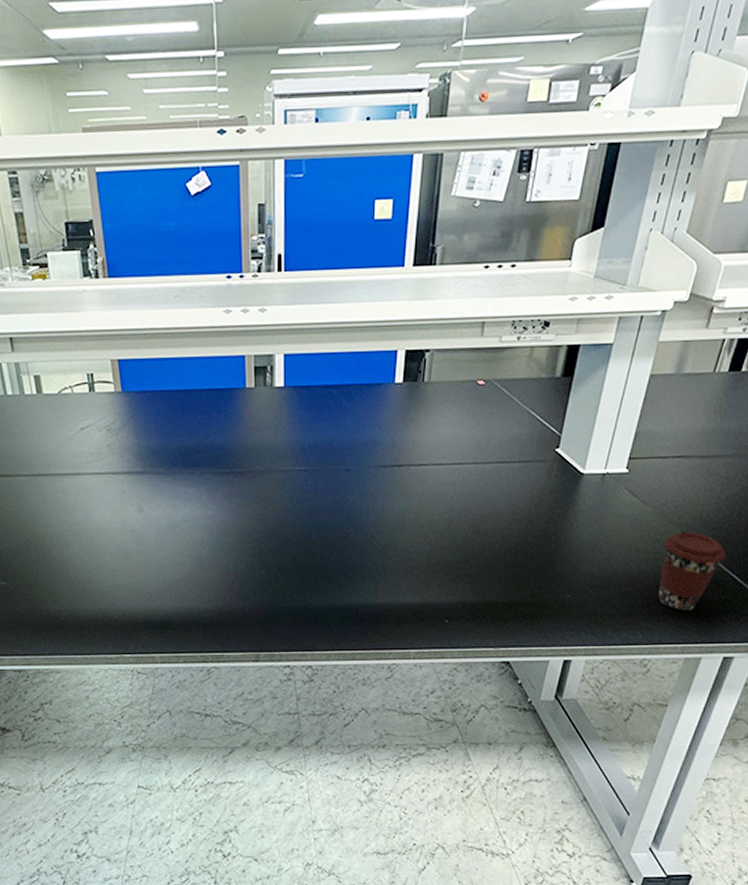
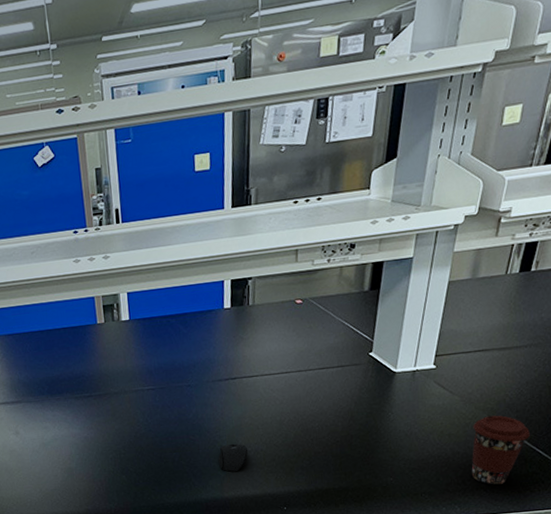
mouse: none [374,541,409,574] -> present [218,443,248,472]

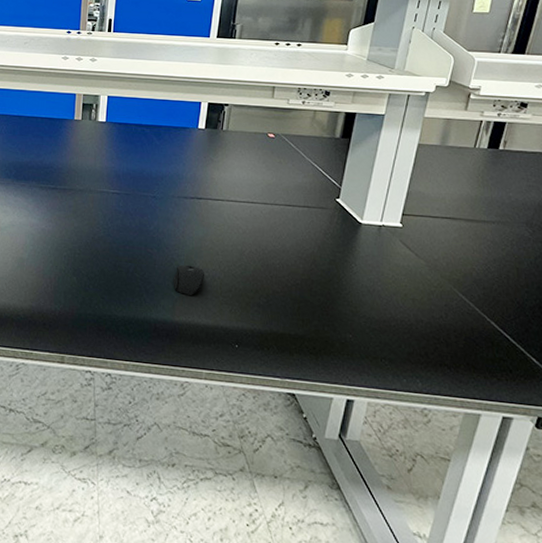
coffee cup: present [471,415,531,485] -> none [435,287,498,365]

